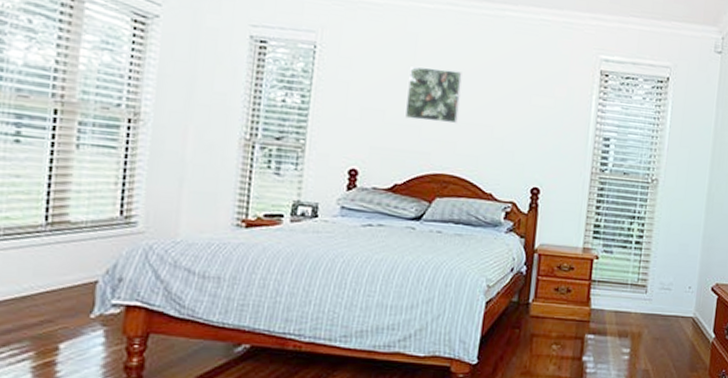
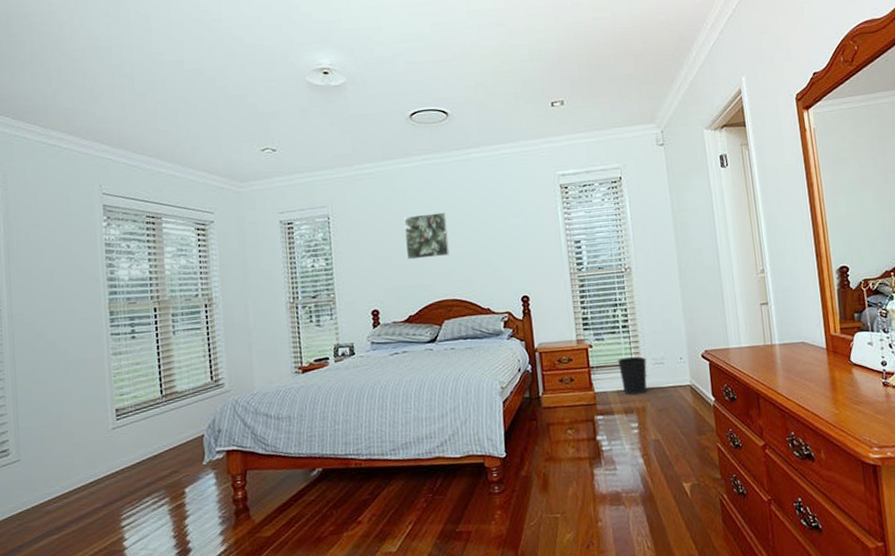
wastebasket: none [622,276,654,319] -> present [617,356,647,396]

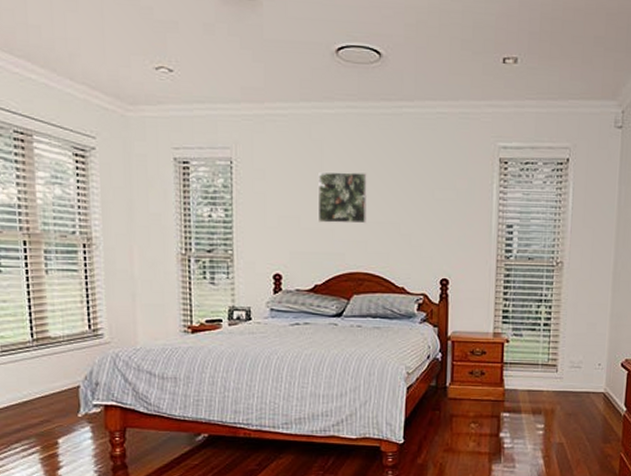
wastebasket: present [617,356,647,396] -> none [533,356,564,397]

